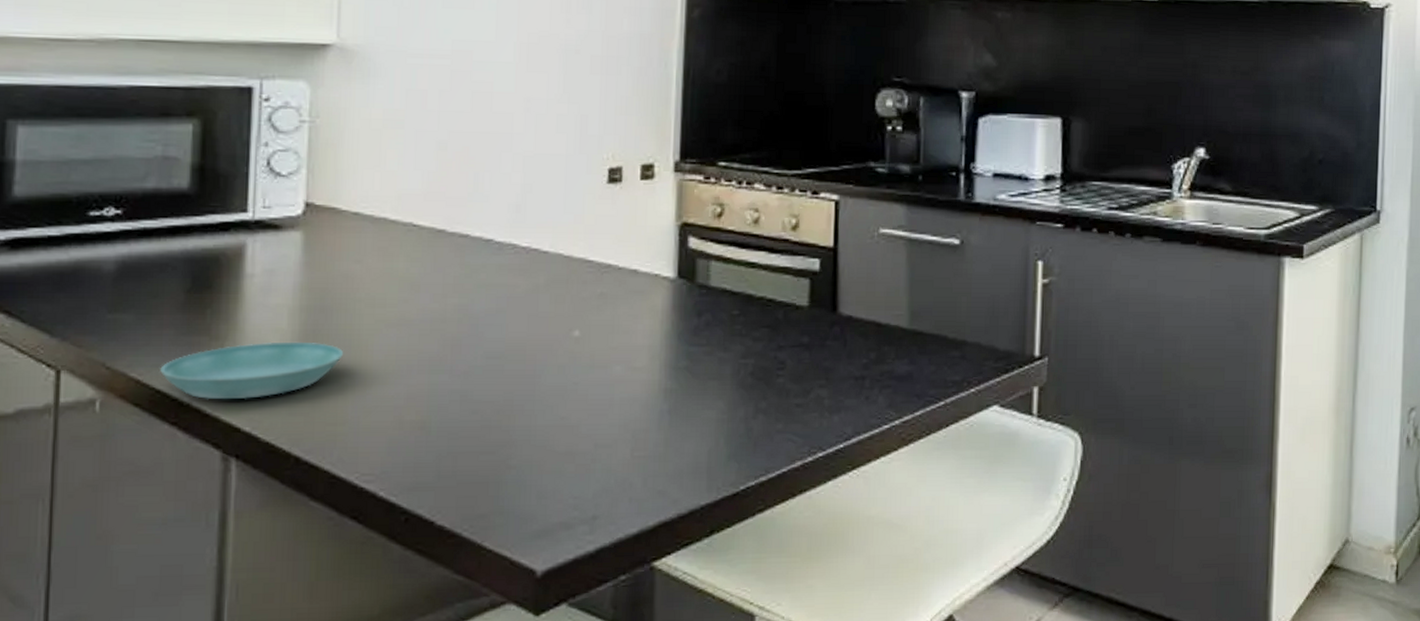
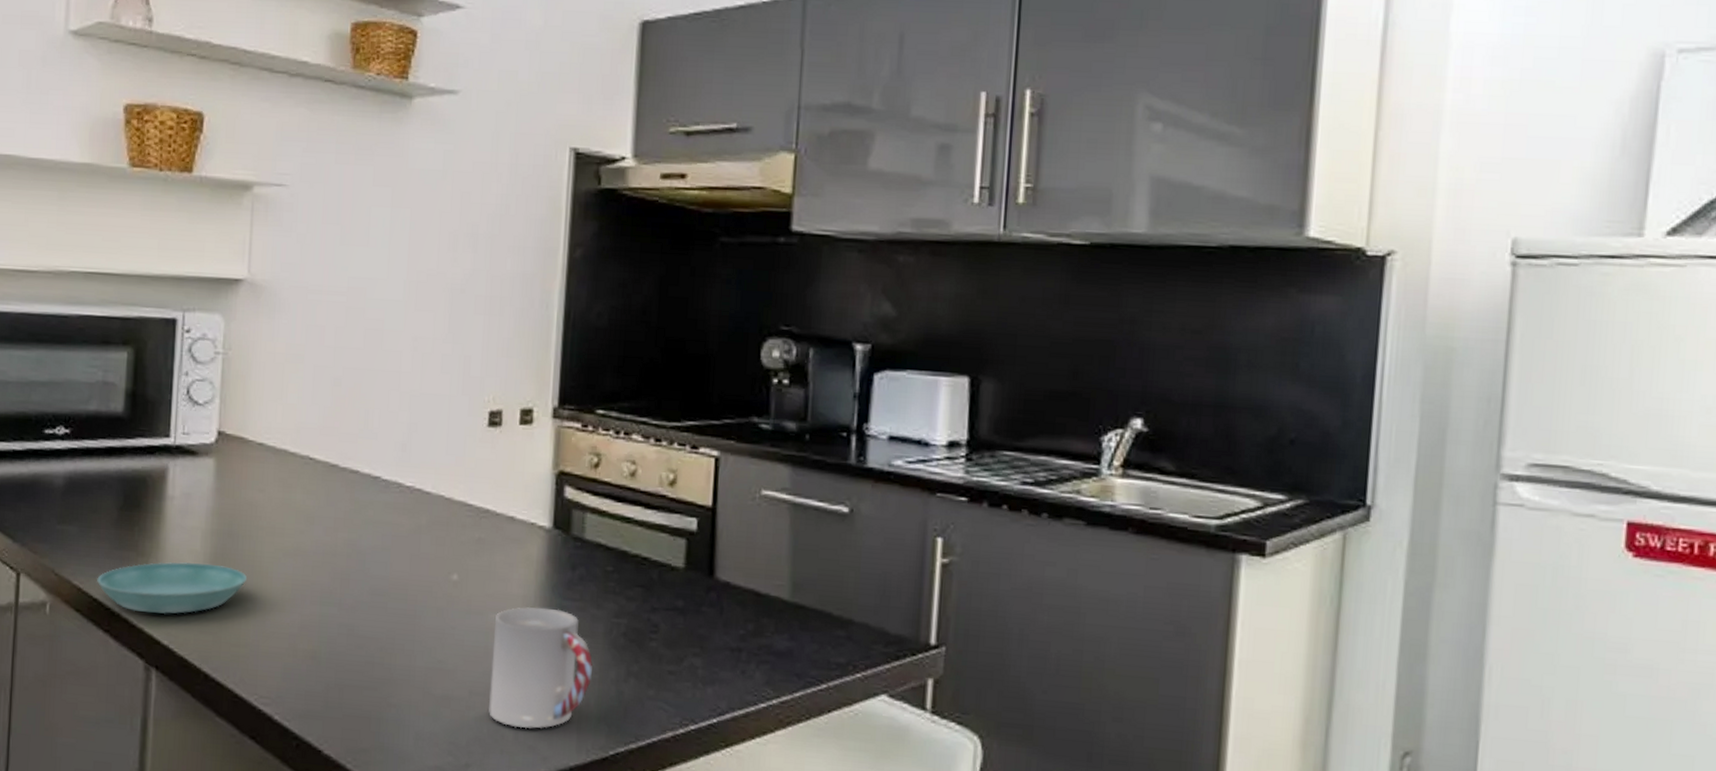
cup: none [616,355,721,475] -> present [489,606,592,729]

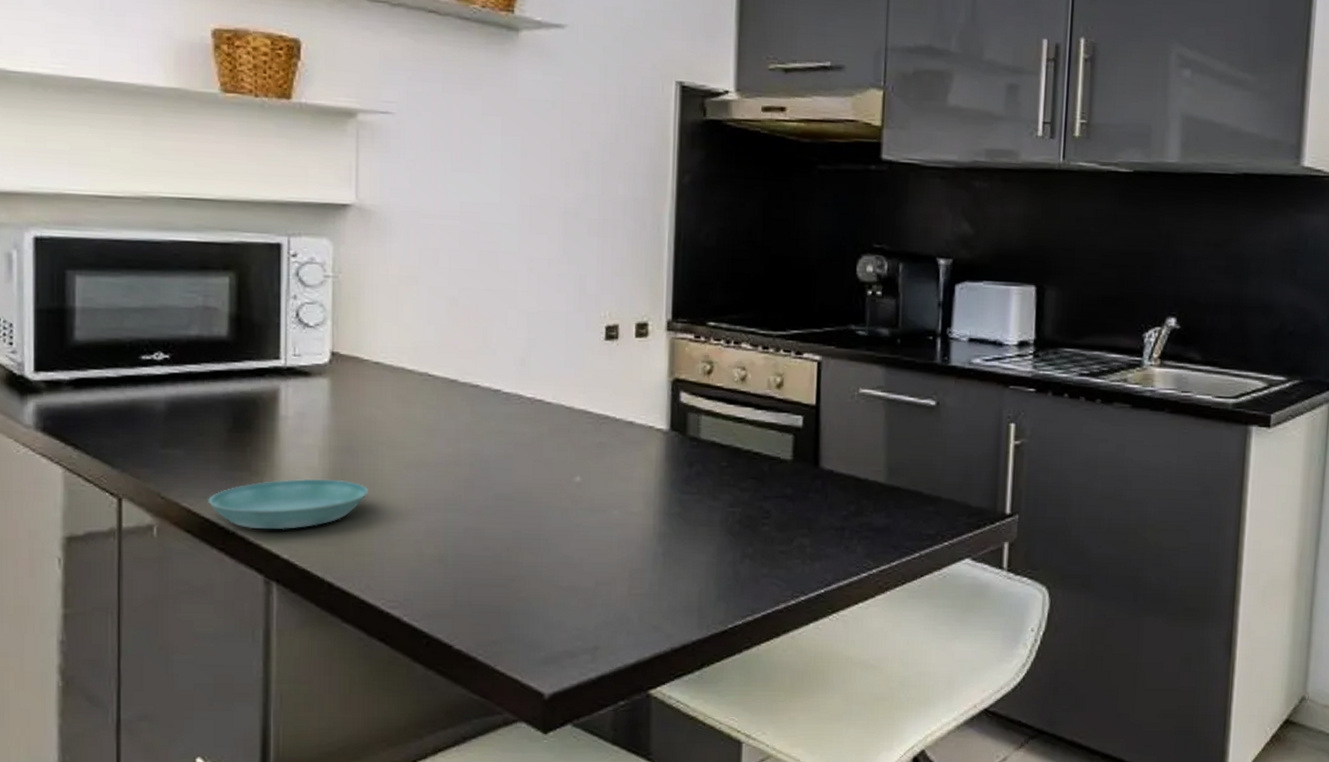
cup: present [489,606,592,729] -> none [615,501,711,611]

